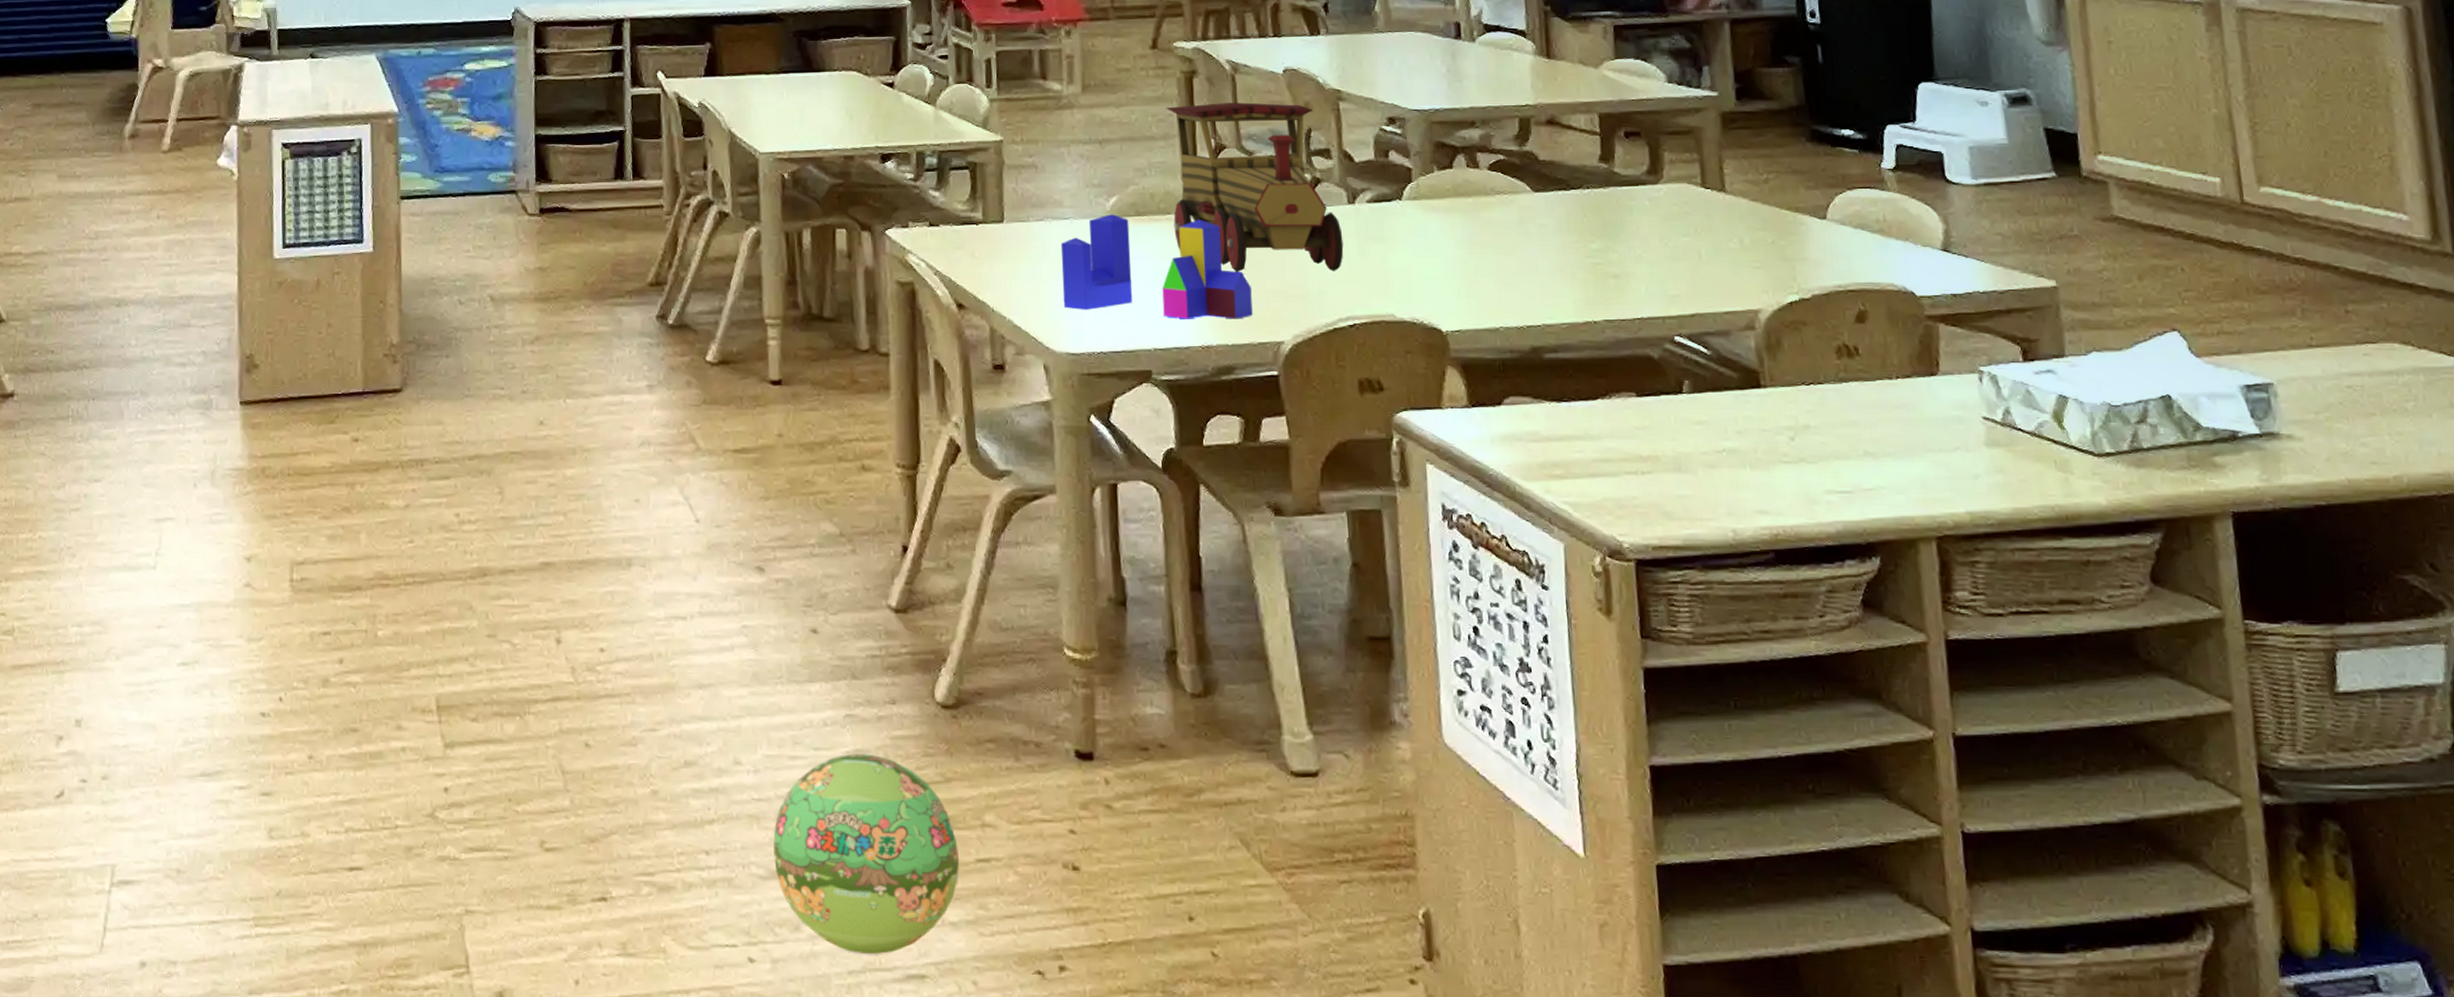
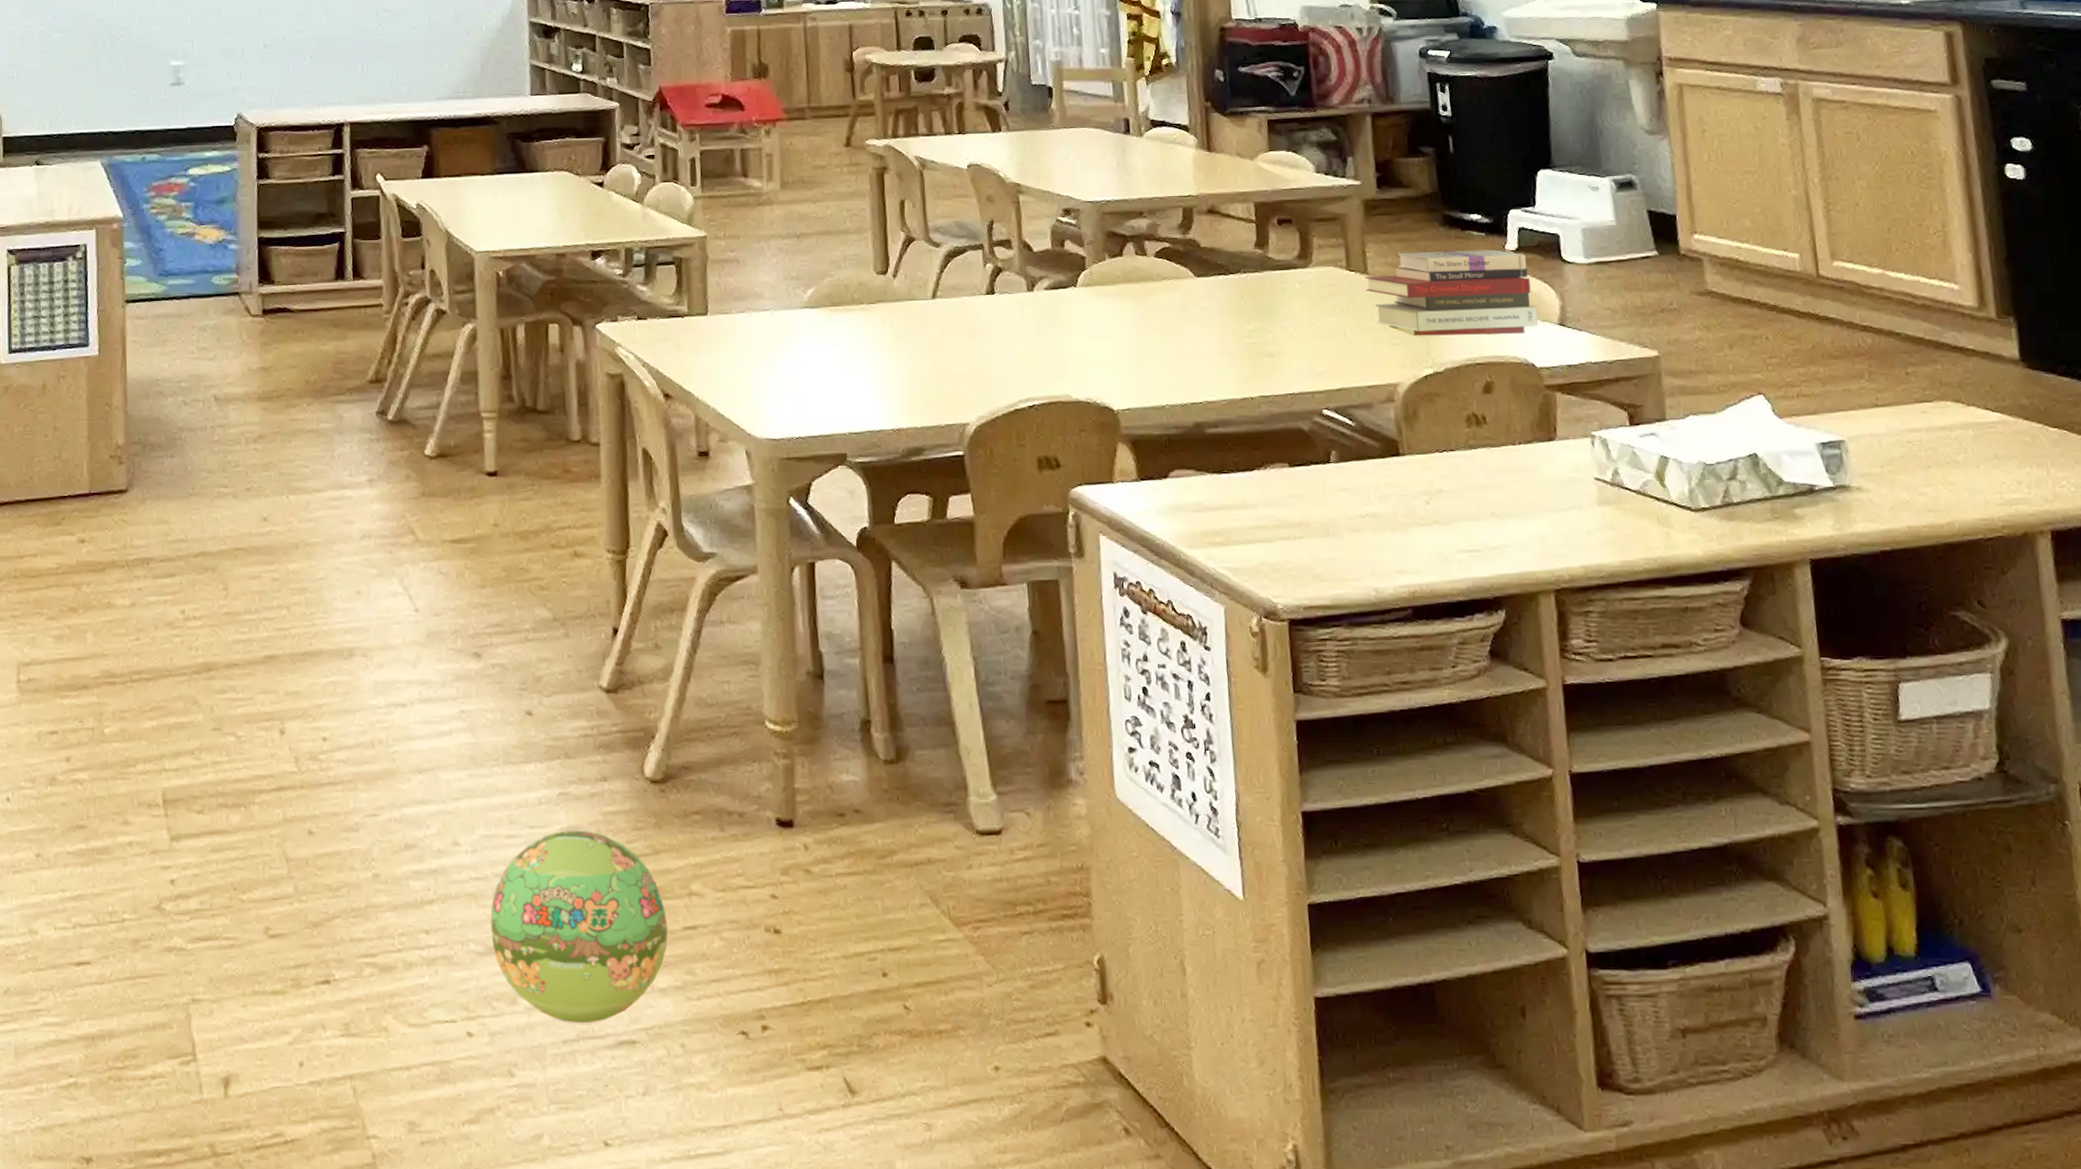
toy blocks: present [1061,214,1253,319] -> none [761,305,940,404]
toy train: present [1165,102,1344,272] -> none [858,196,1024,358]
books: none [1722,168,1918,260] -> present [1365,249,1538,336]

